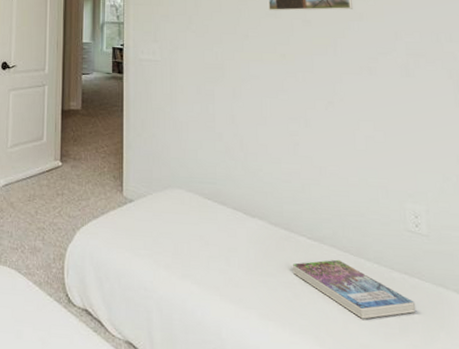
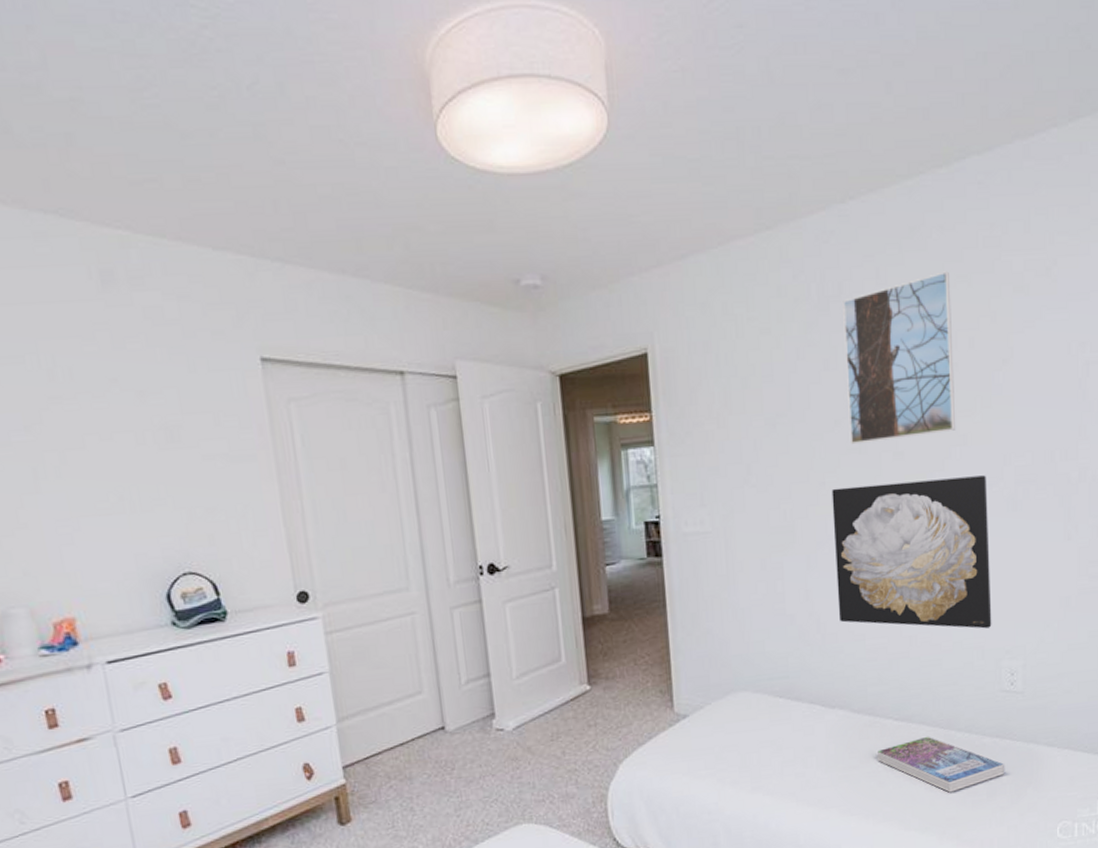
wall art: none [253,41,394,172] -> present [831,475,992,629]

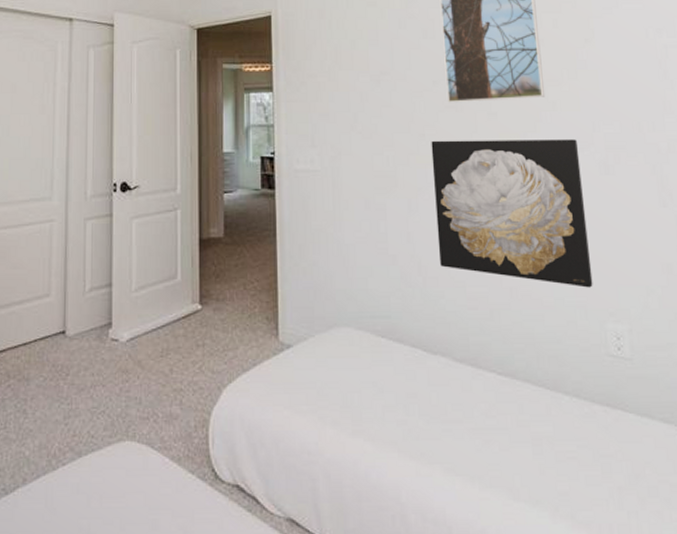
book: present [878,736,1005,793] -> none [482,396,620,463]

